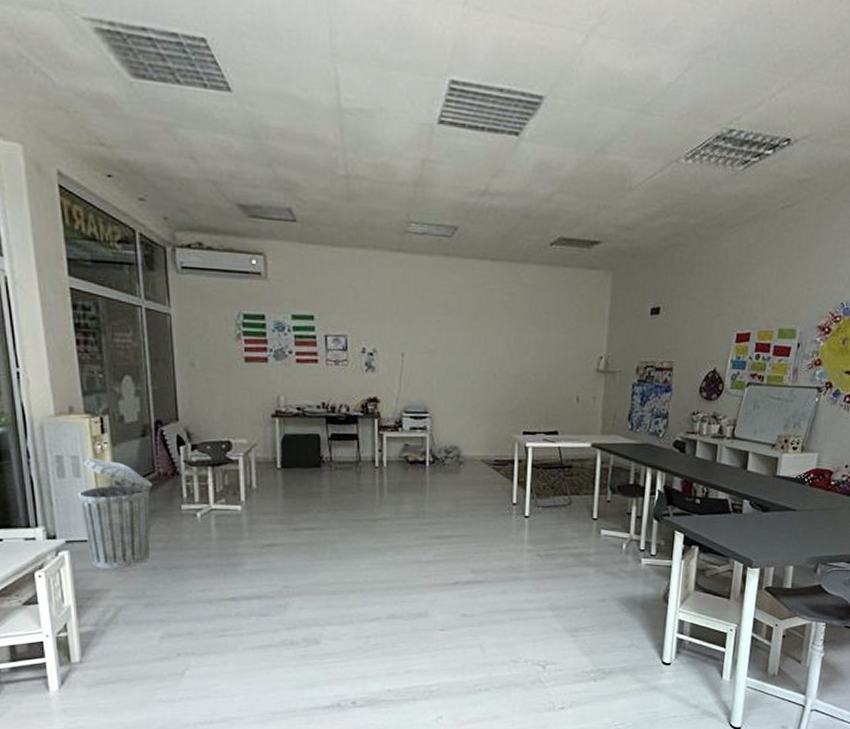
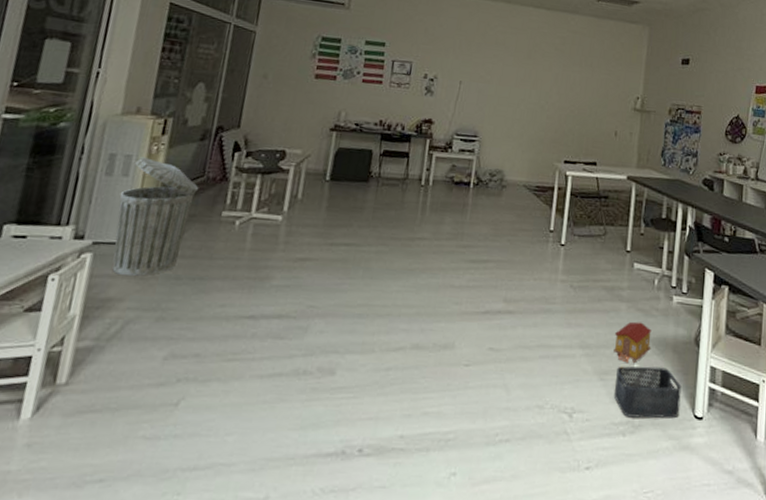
toy house: none [583,584,620,621] -> present [613,321,652,364]
storage bin: none [584,622,650,666] -> present [613,366,682,419]

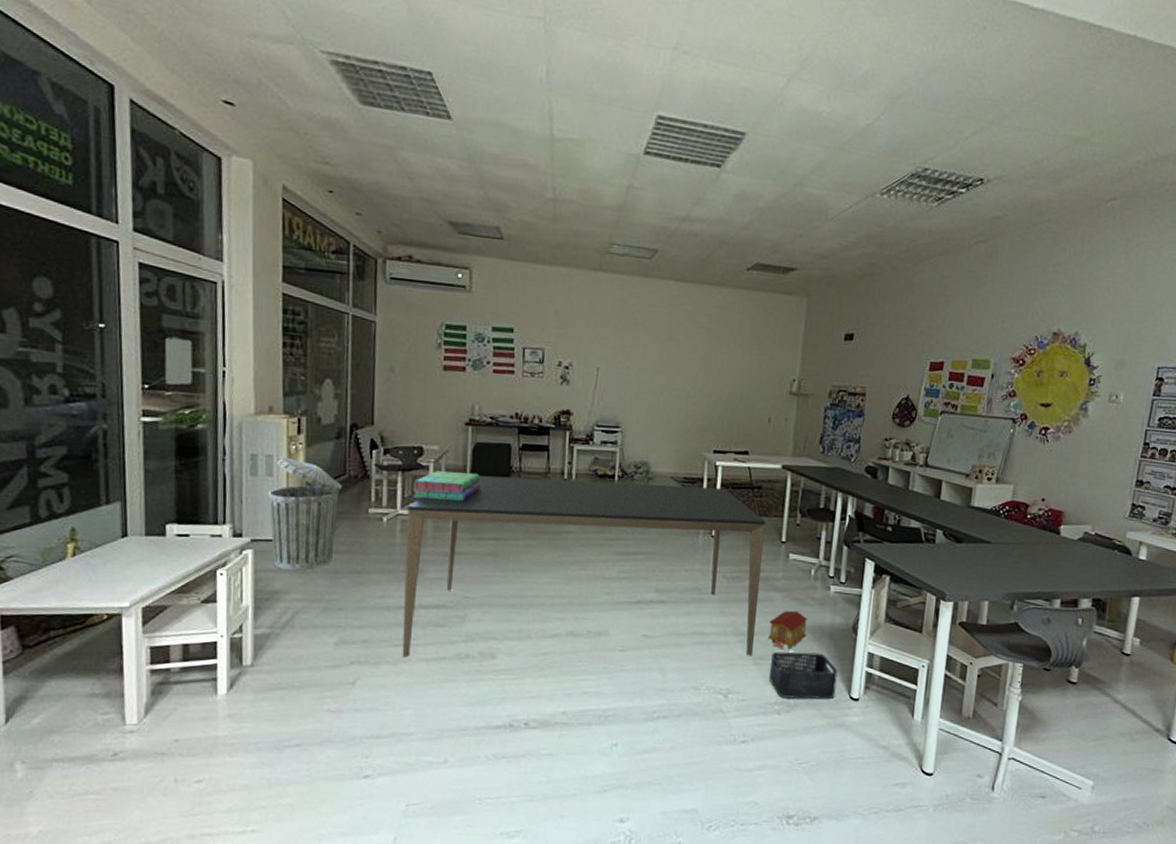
dining table: none [234,180,612,374] -> present [402,475,766,657]
stack of books: none [269,175,339,205] -> present [412,471,481,501]

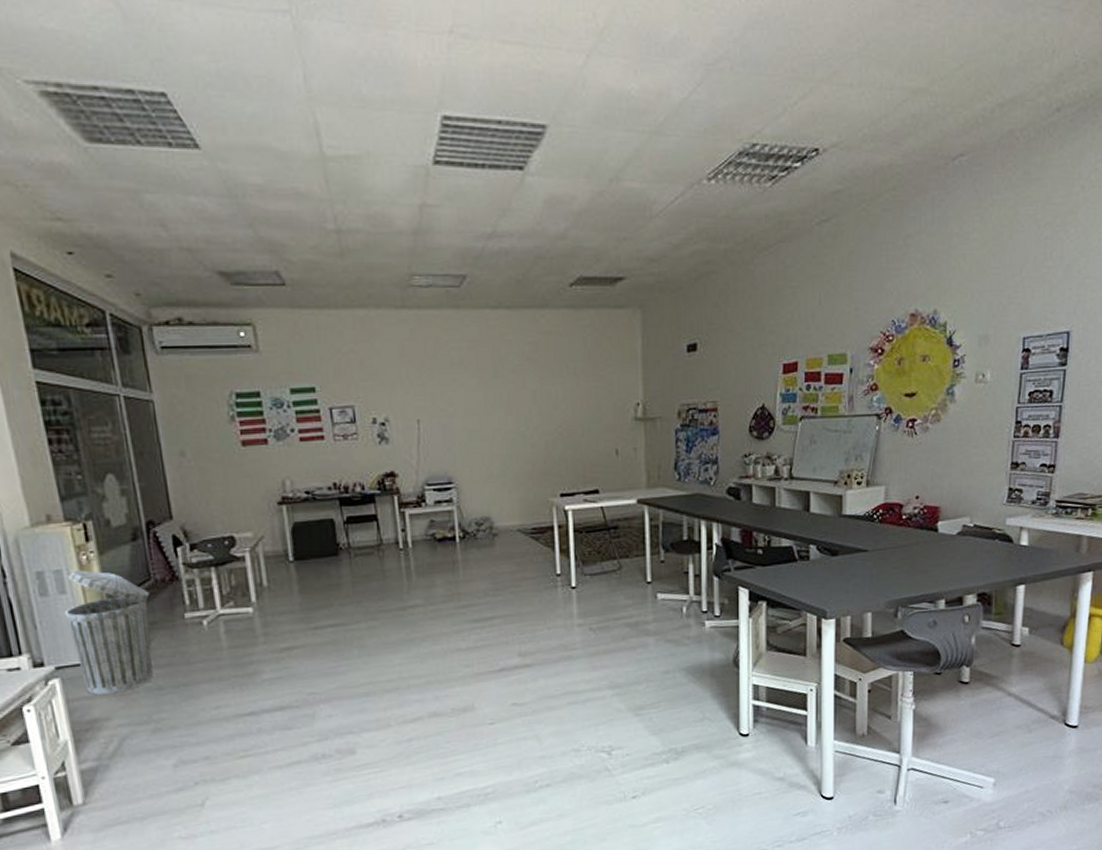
dining table: present [402,475,766,657] -> none [228,533,631,768]
stack of books: present [412,471,481,501] -> none [231,556,307,595]
toy house: present [768,610,808,650] -> none [646,653,687,696]
storage bin: present [768,651,838,700] -> none [651,693,724,746]

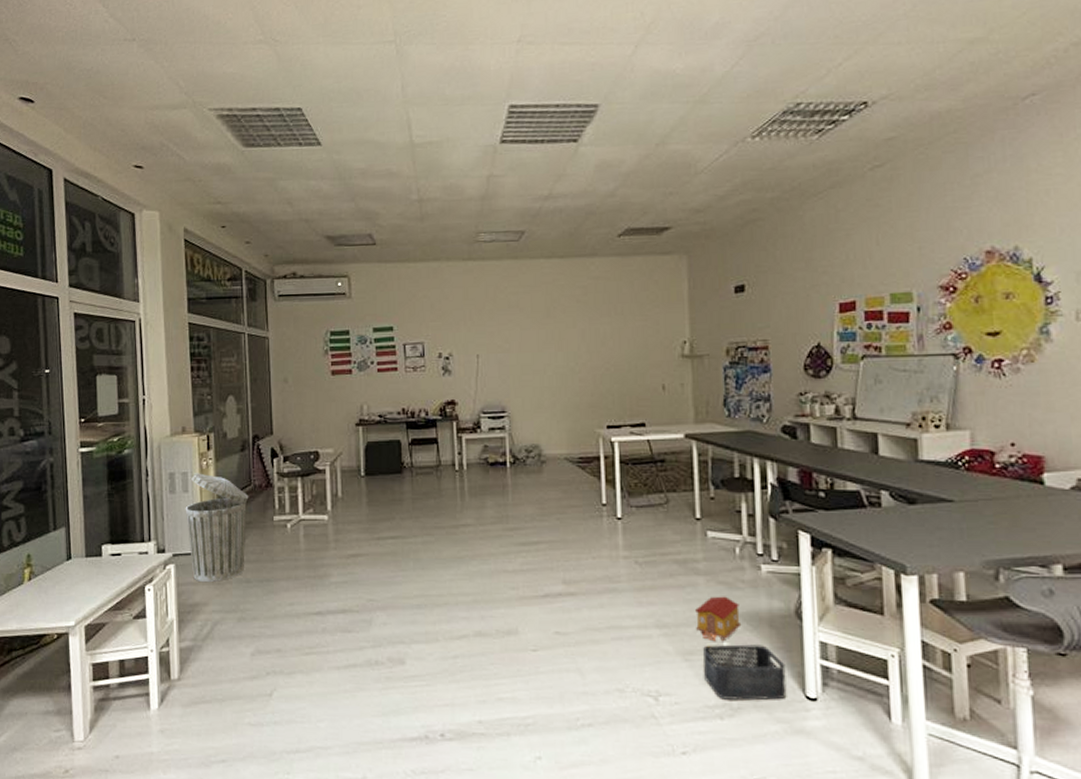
toy house: none [646,653,687,696] -> present [695,596,742,642]
storage bin: none [651,693,724,746] -> present [702,644,787,701]

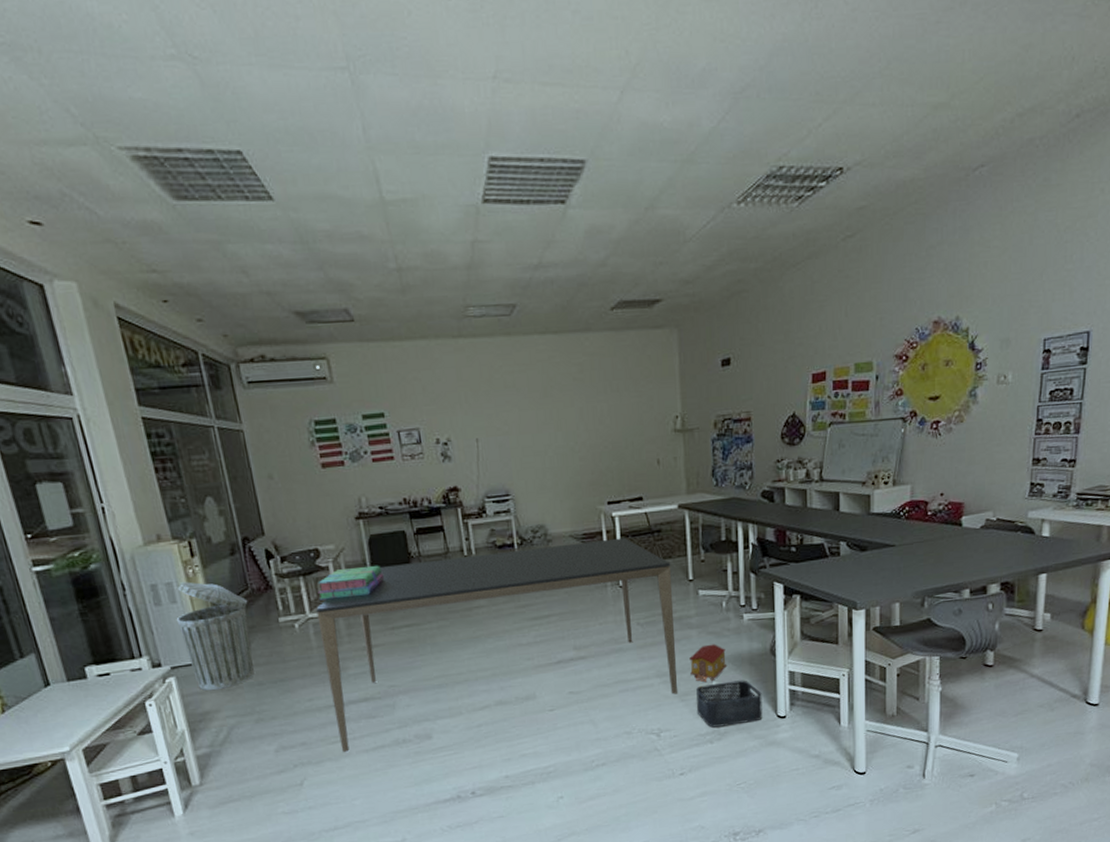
dining table: none [309,465,680,666] -> present [316,537,677,752]
stack of books: none [312,472,375,503] -> present [318,565,384,601]

